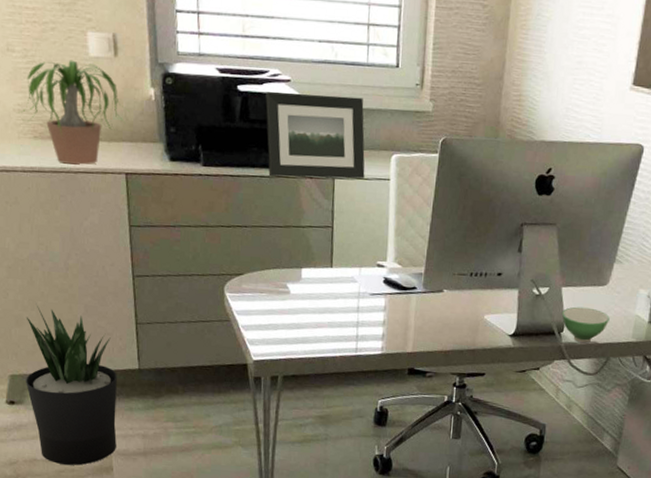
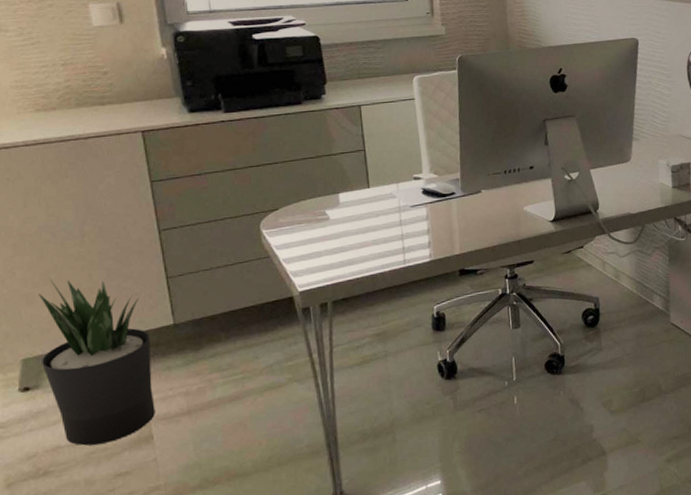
potted plant: present [18,60,130,165] -> none [16,32,141,132]
picture frame: present [265,92,365,179] -> none [282,30,390,113]
bowl: present [561,307,610,343] -> none [594,183,638,216]

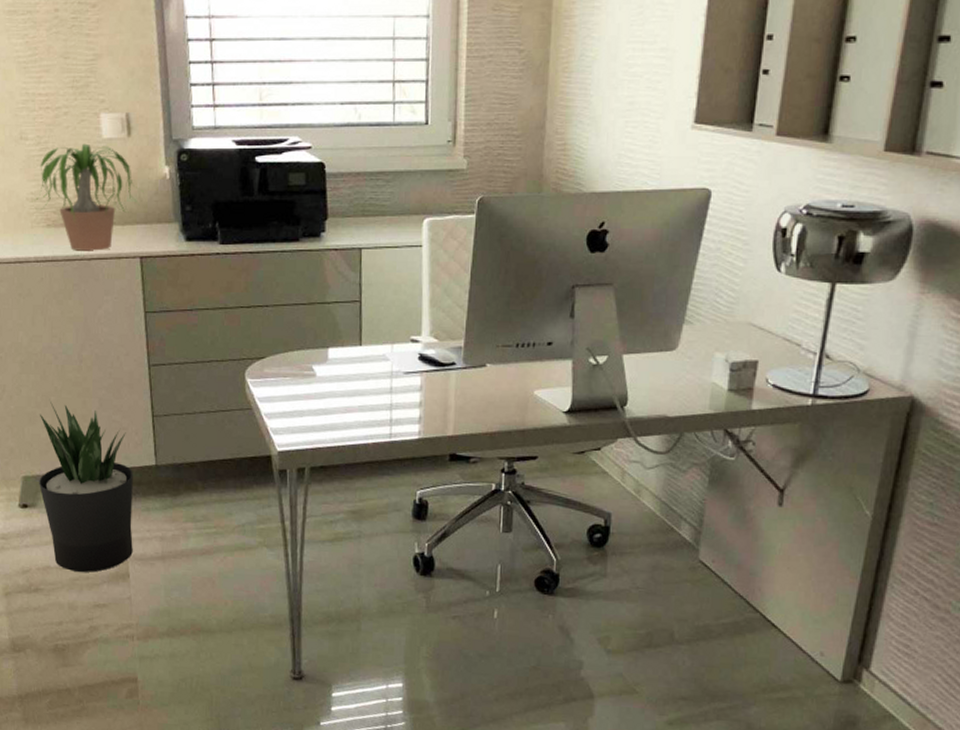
potted plant: none [16,32,141,132] -> present [32,143,144,251]

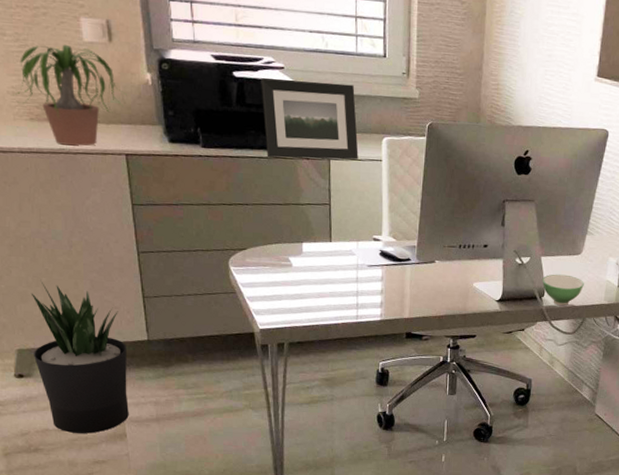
picture frame: none [285,160,395,251] -> present [261,78,359,160]
bowl: none [623,376,681,418] -> present [542,274,584,306]

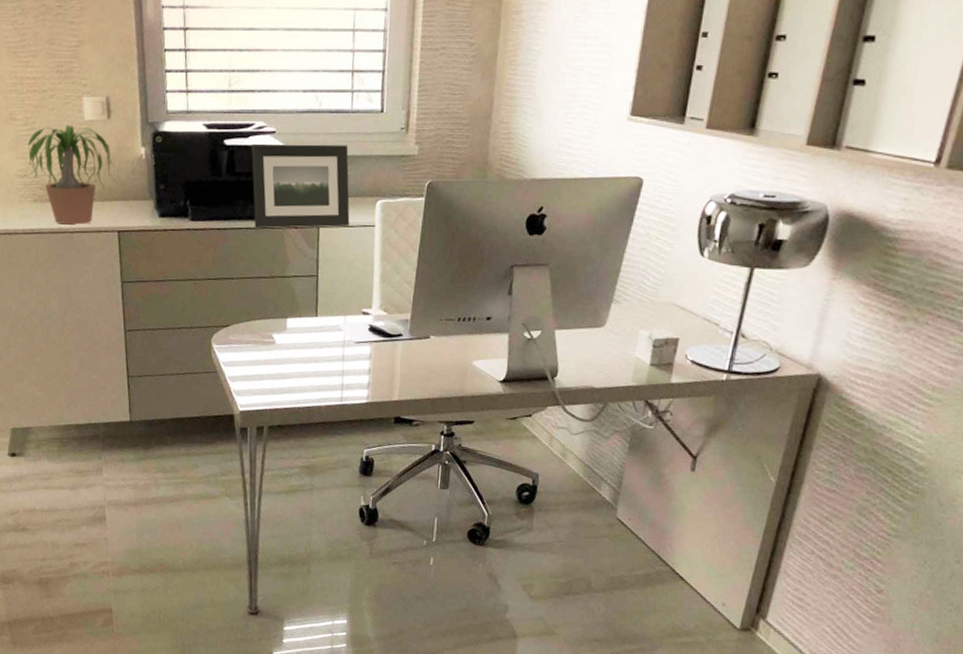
planter: present [30,280,129,434] -> none [26,359,110,515]
bowl: present [542,274,584,306] -> none [555,350,607,388]

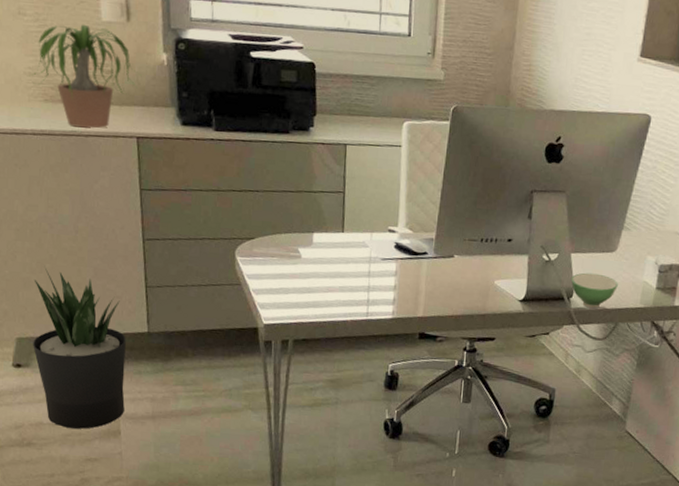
planter: none [26,359,110,515] -> present [33,266,126,429]
picture frame: present [251,144,350,228] -> none [278,58,377,146]
bowl: none [555,350,607,388] -> present [570,272,618,309]

